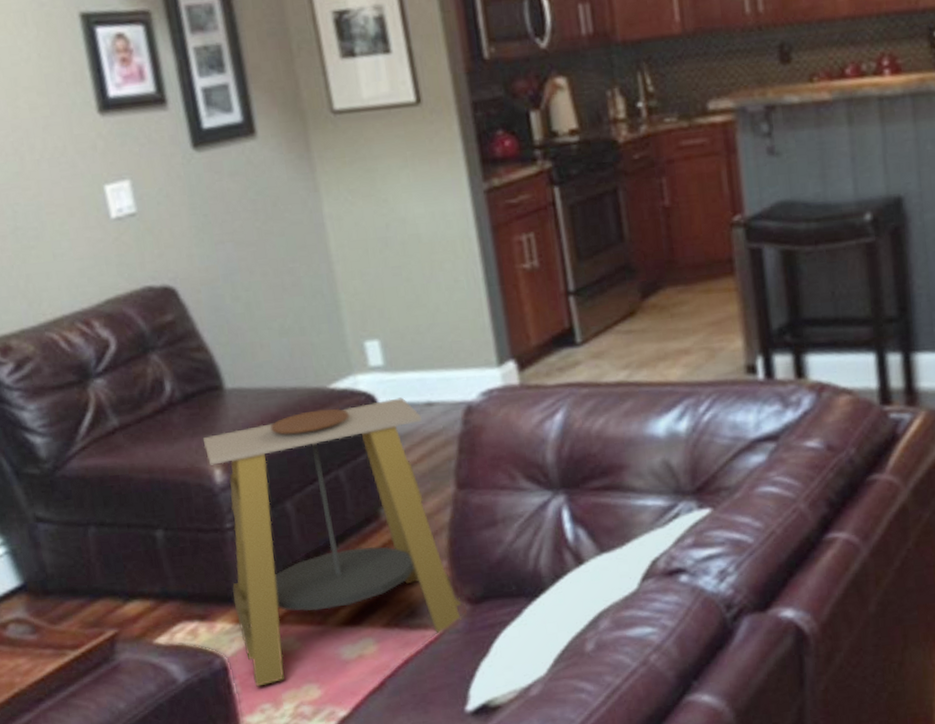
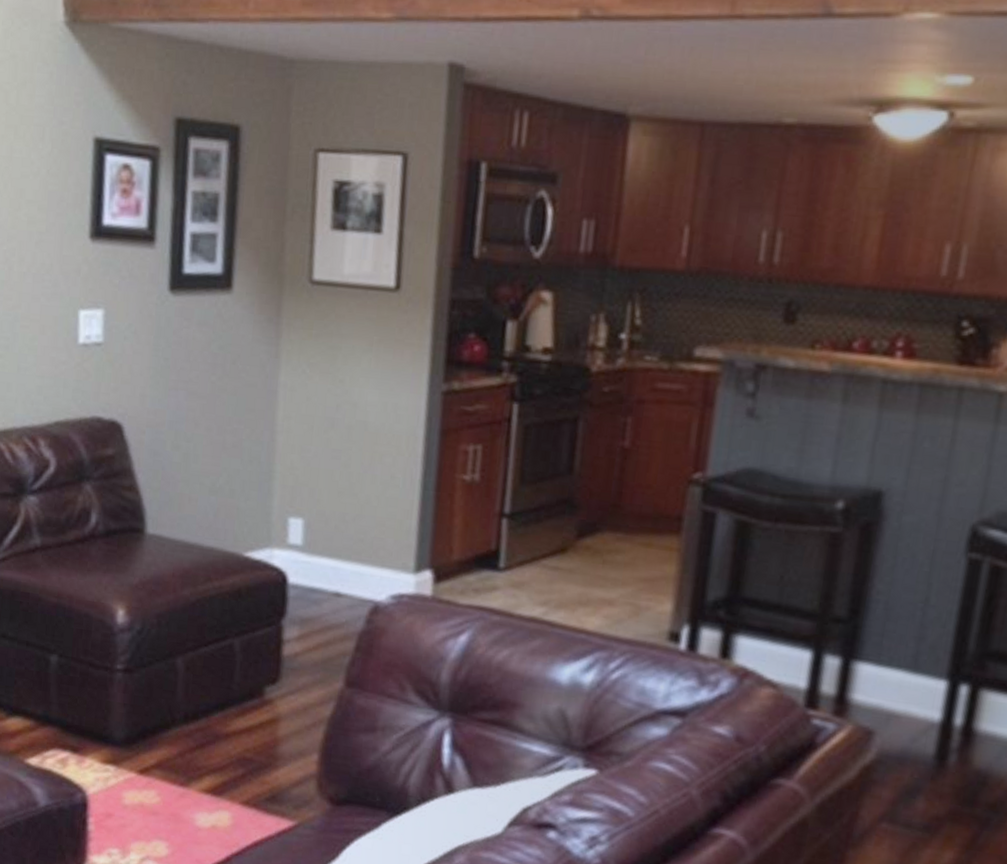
side table: present [202,397,462,687] -> none [106,573,328,831]

